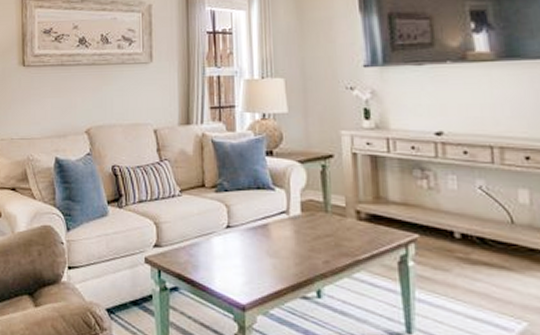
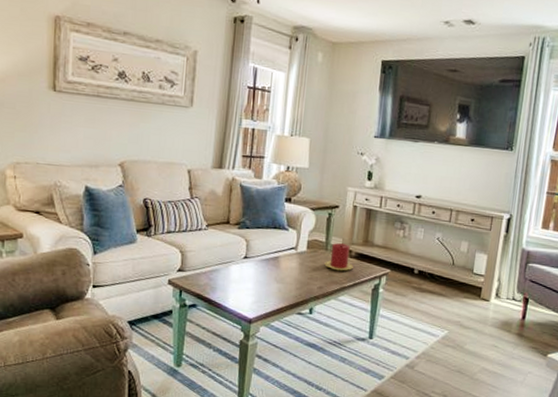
candle: none [327,202,366,239] -> present [324,243,353,271]

